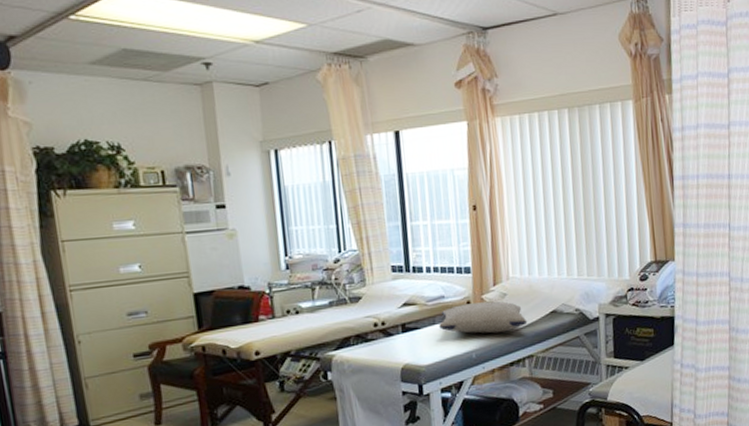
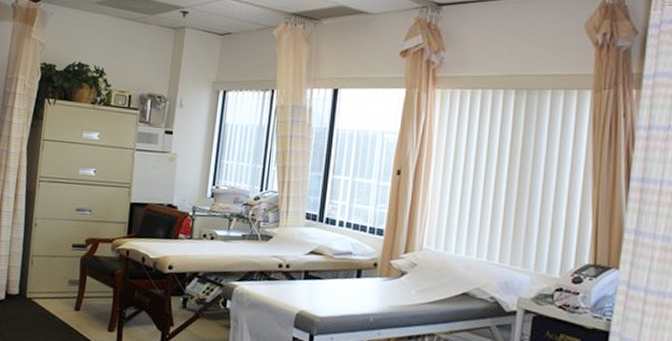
pillow: present [439,301,528,334] -> none [341,264,435,303]

